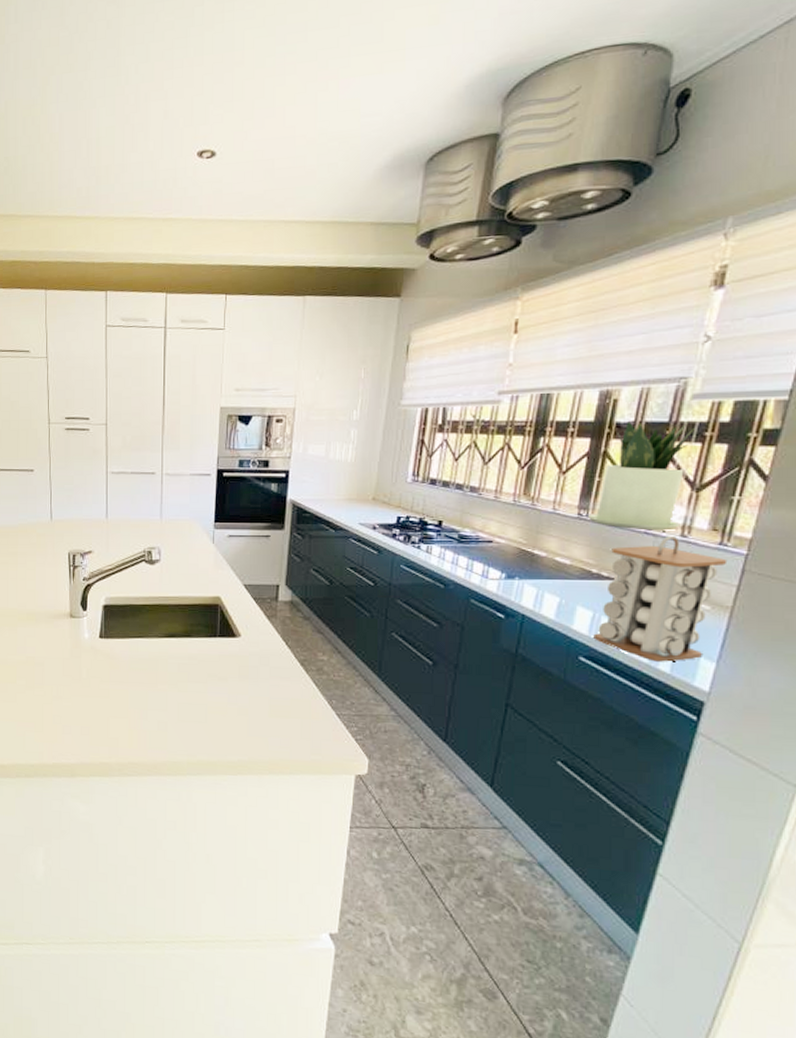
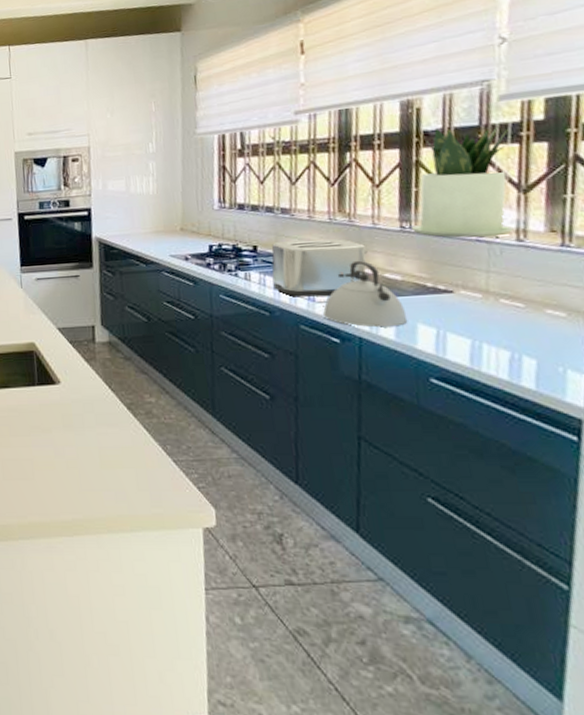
toaster: none [452,519,544,573] -> present [271,239,368,297]
kettle: none [492,542,569,607] -> present [322,260,407,328]
spice rack: present [593,535,728,662] -> none [441,240,575,378]

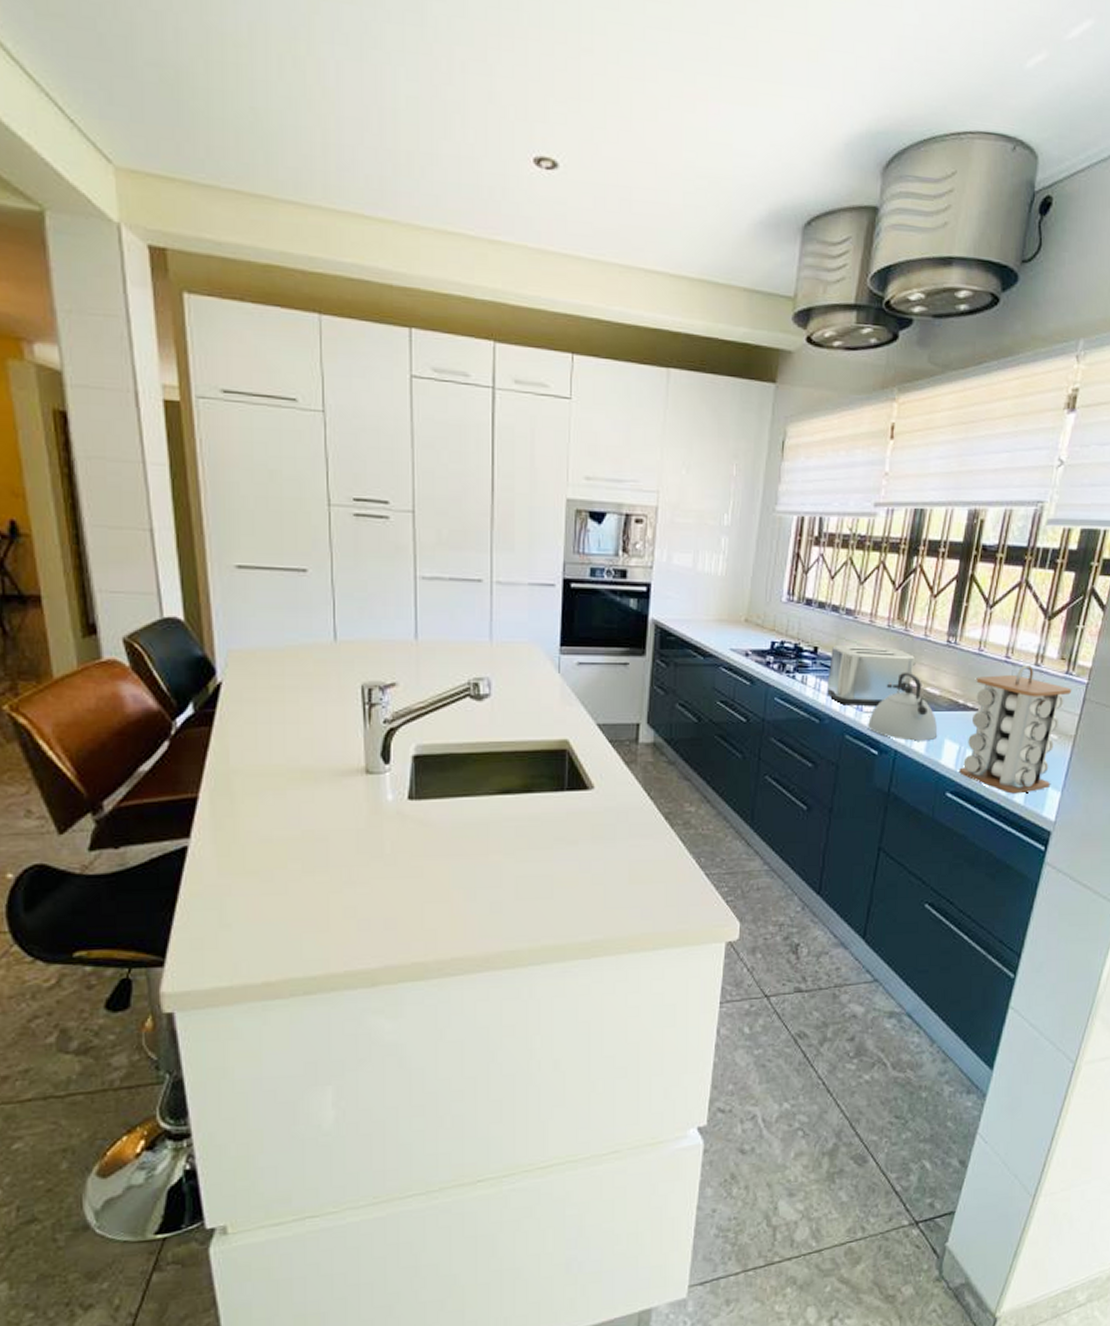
planter: present [412,123,514,239] -> none [956,544,1048,660]
spice rack: none [441,240,575,378] -> present [959,664,1072,794]

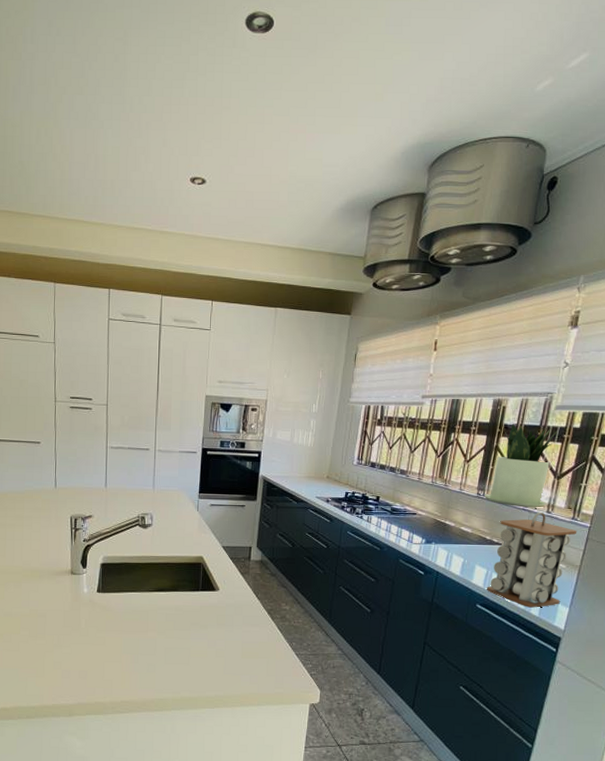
toaster: present [827,645,916,706] -> none [386,495,453,539]
kettle: present [867,672,938,741] -> none [415,515,470,566]
planter: none [956,544,1048,660] -> present [484,424,557,508]

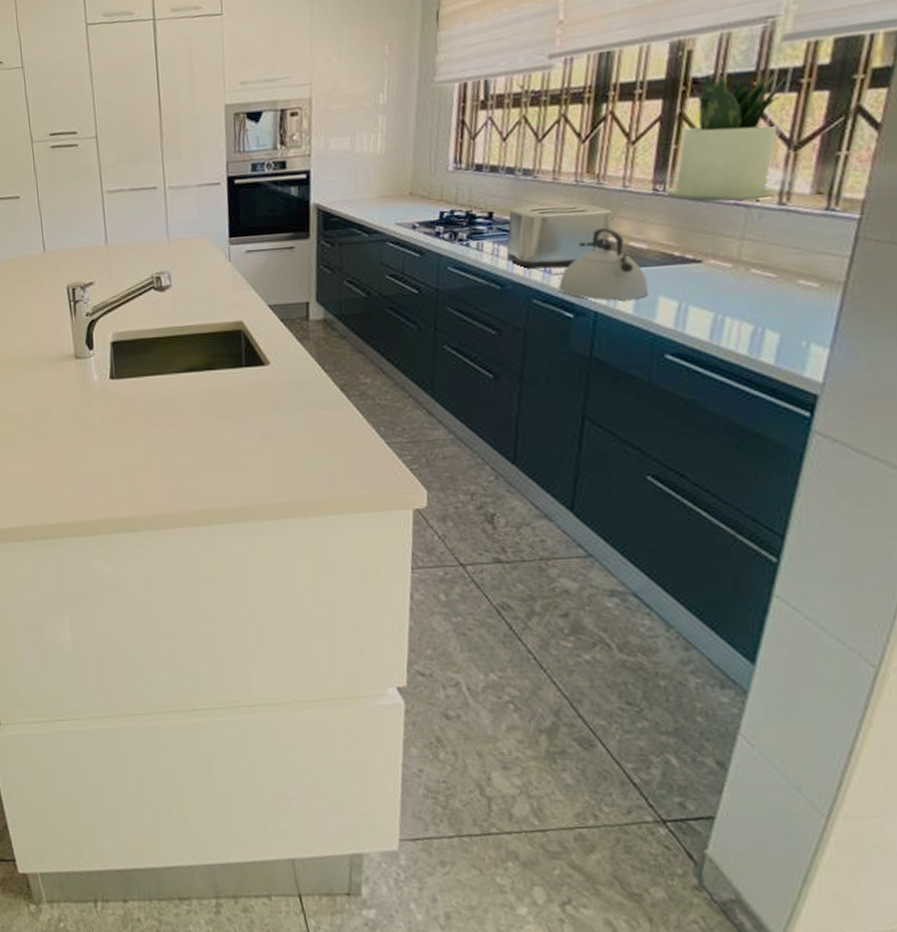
toaster: none [386,495,453,539] -> present [506,203,614,269]
kettle: none [415,515,470,566] -> present [557,227,649,302]
spice rack: present [487,511,577,608] -> none [680,204,837,353]

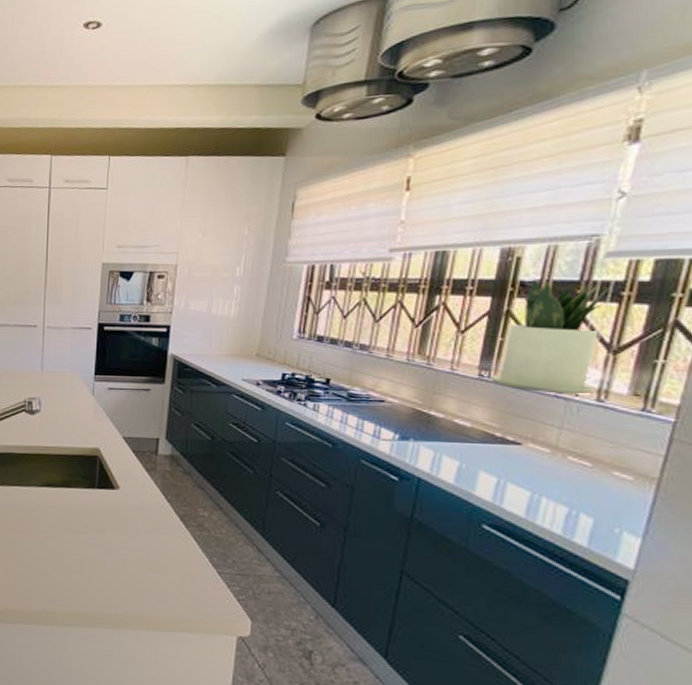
toaster: present [506,203,614,269] -> none [340,377,441,434]
kettle: present [557,227,649,302] -> none [385,403,470,472]

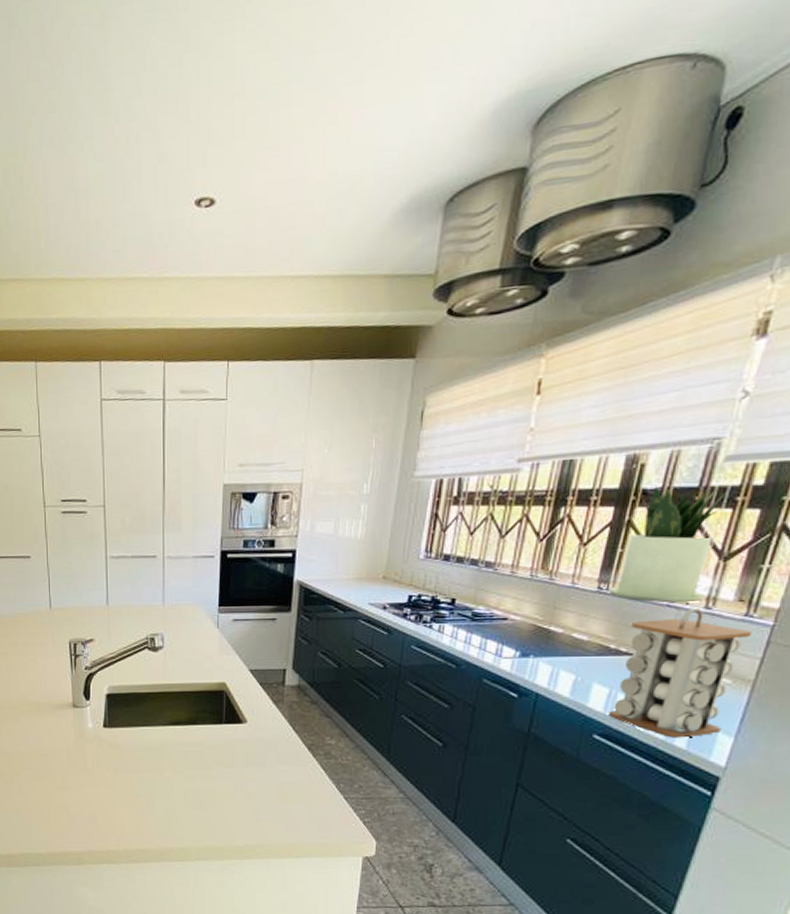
spice rack: none [498,399,652,535] -> present [609,607,753,738]

